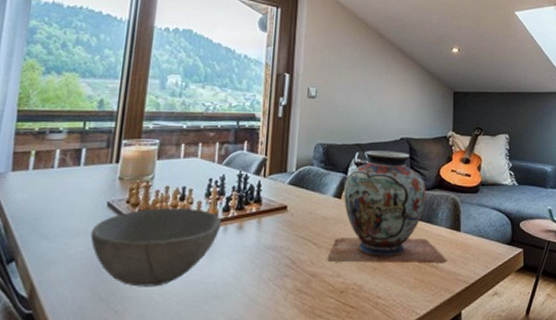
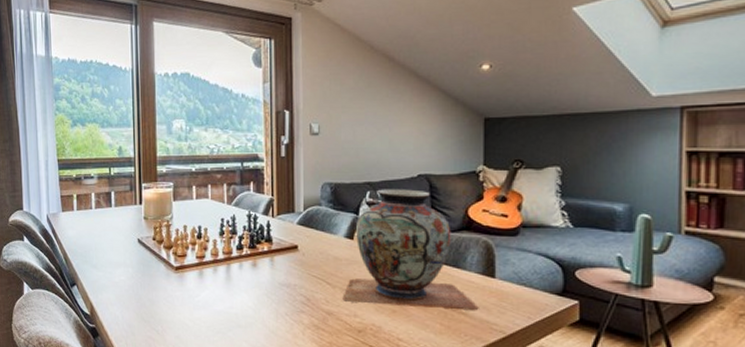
bowl: present [90,208,222,287] -> none [128,245,237,314]

